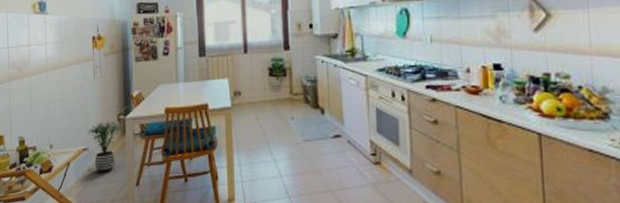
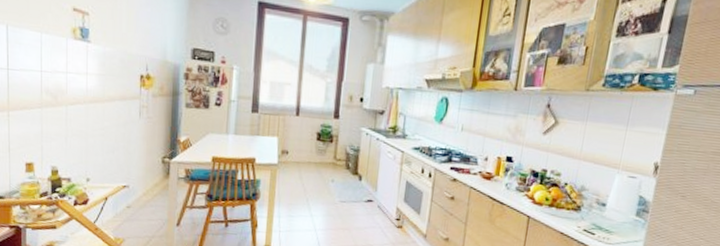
potted plant: present [88,121,124,173] -> none [130,161,168,211]

